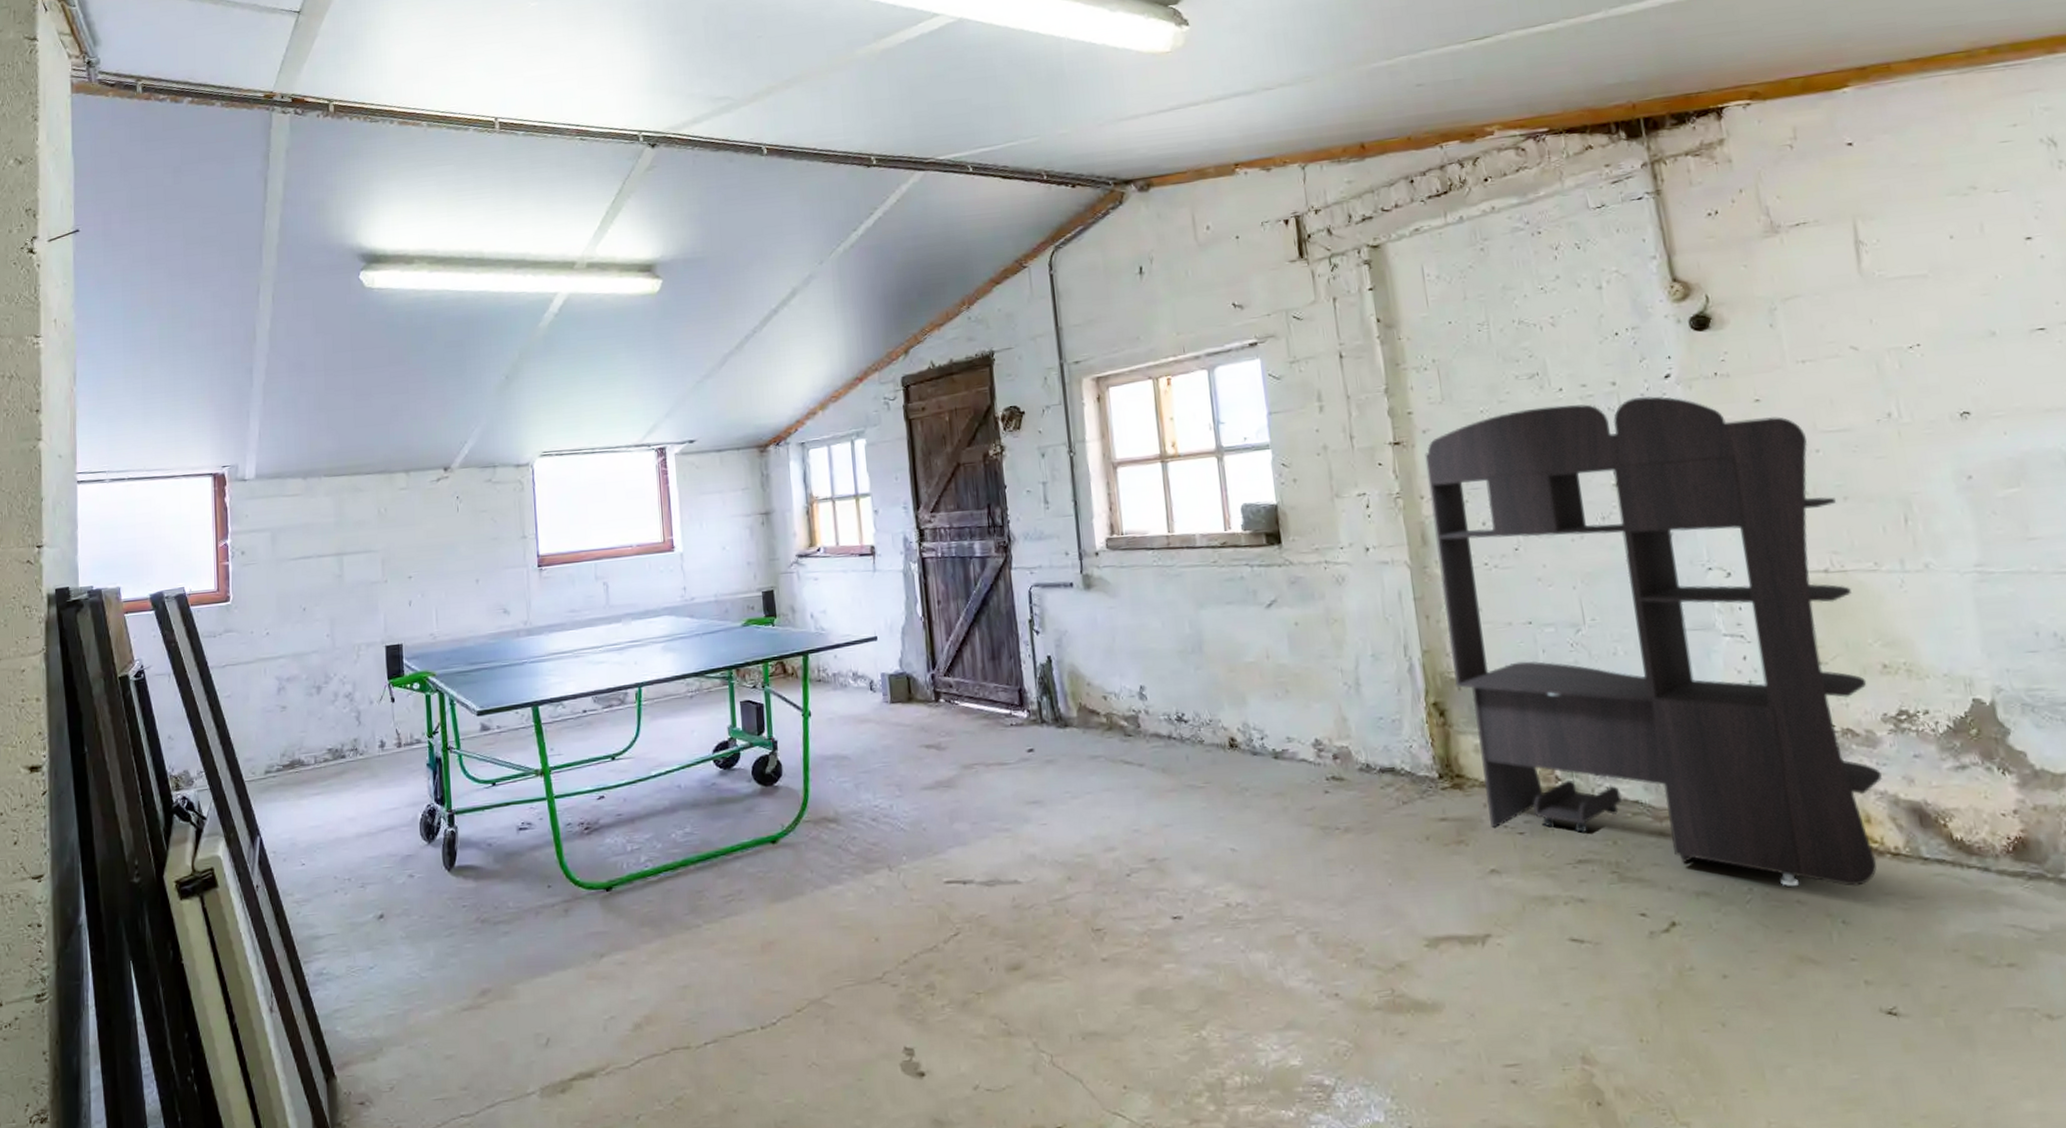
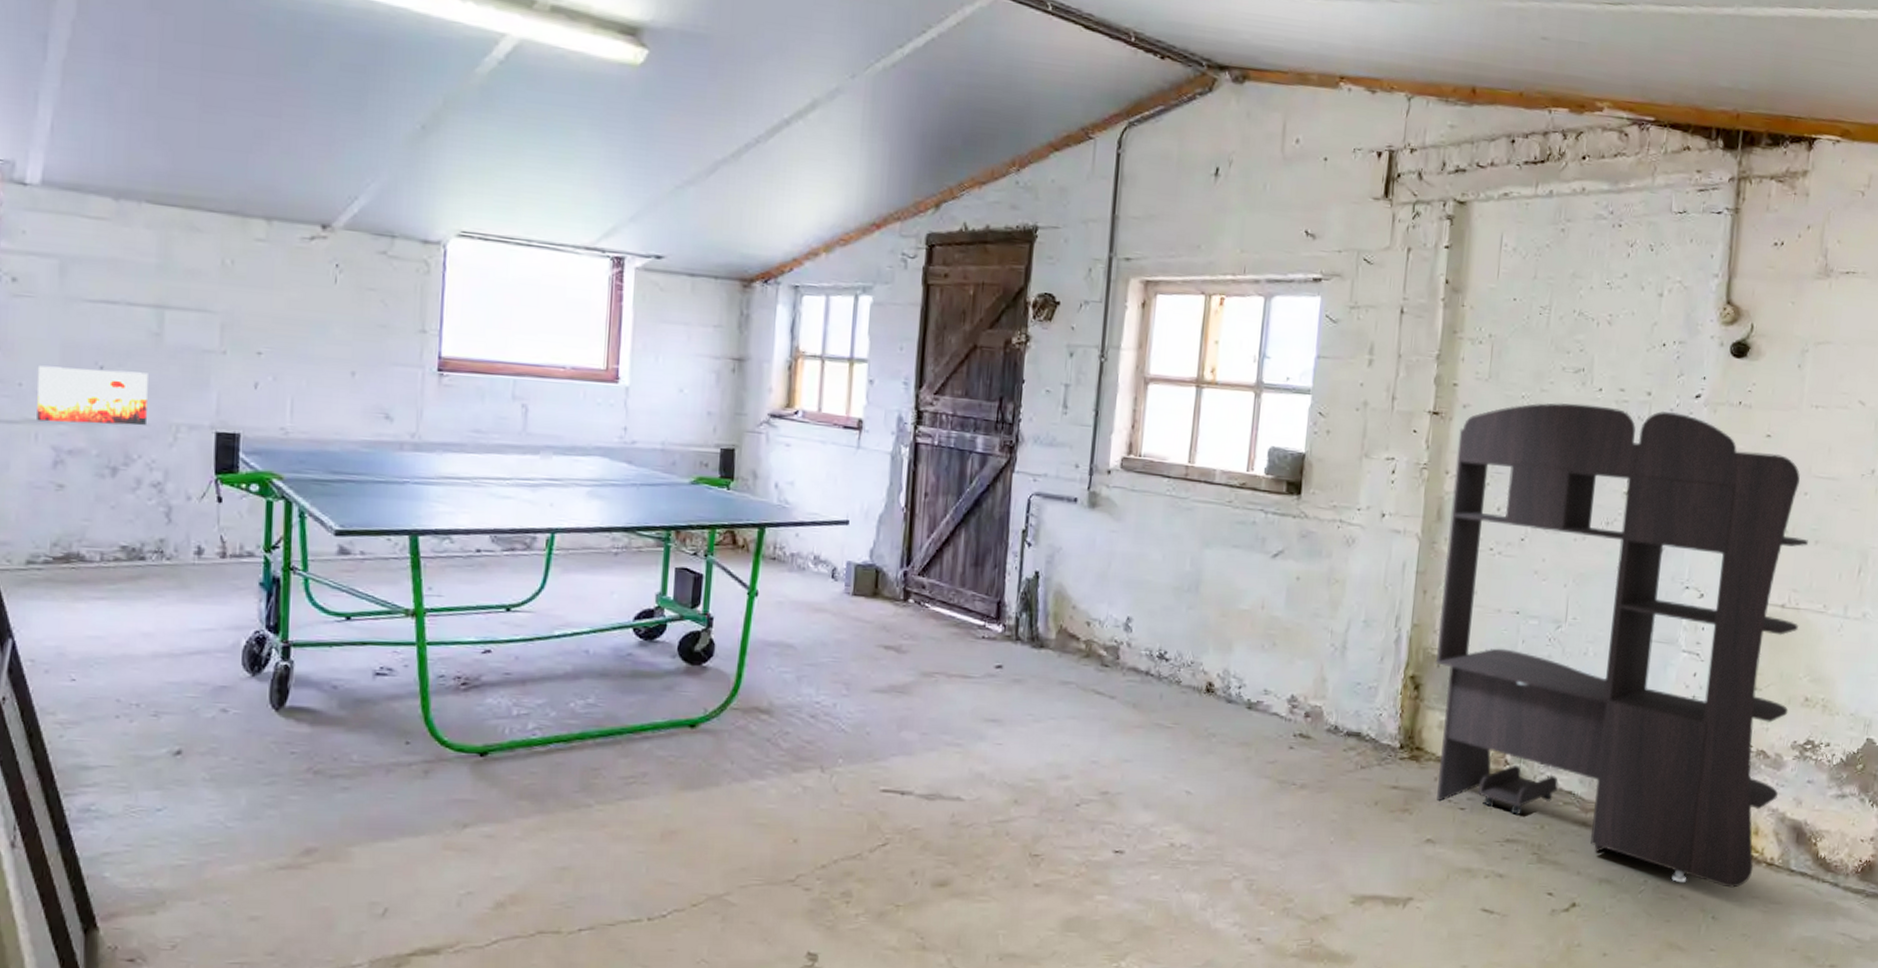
wall art: none [263,607,337,659] -> present [37,365,148,426]

